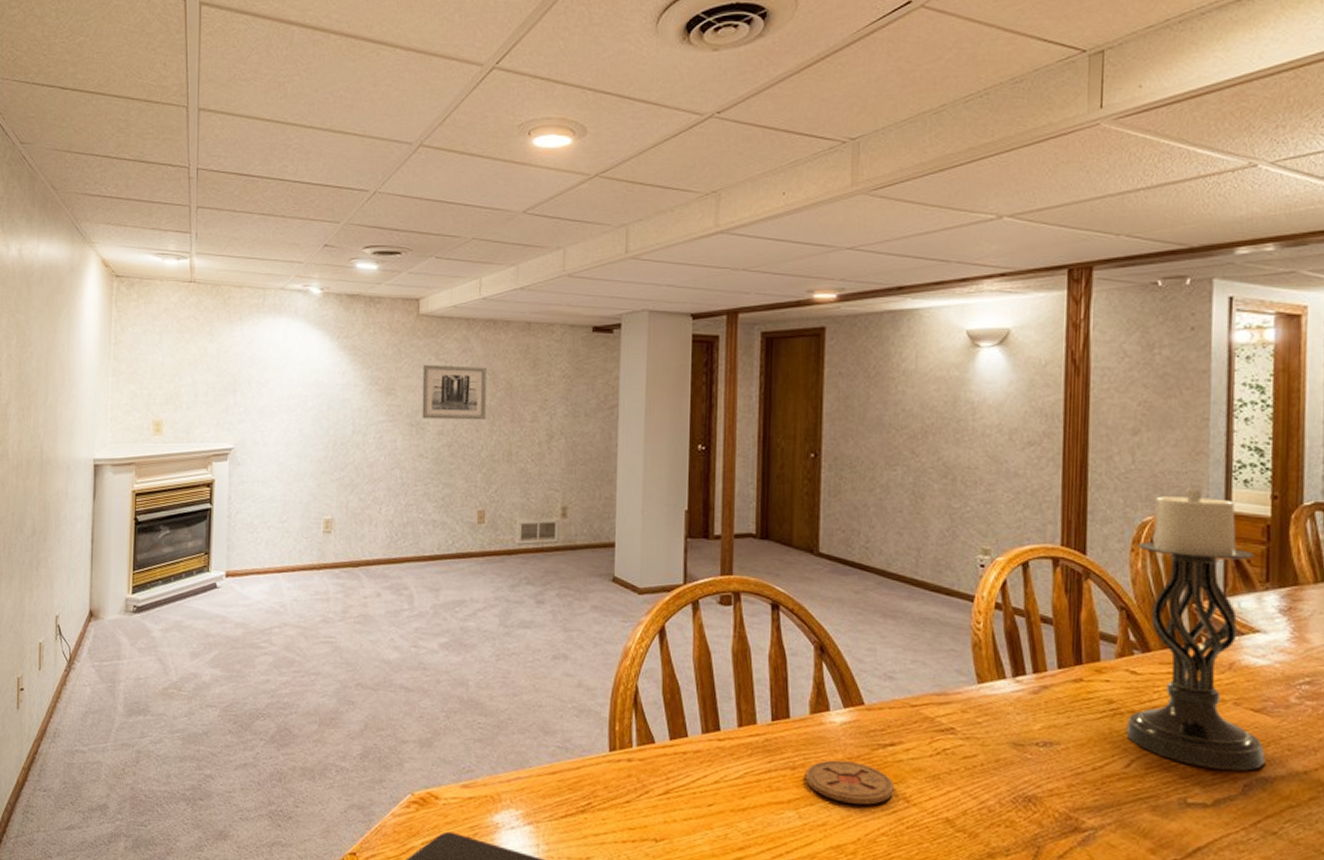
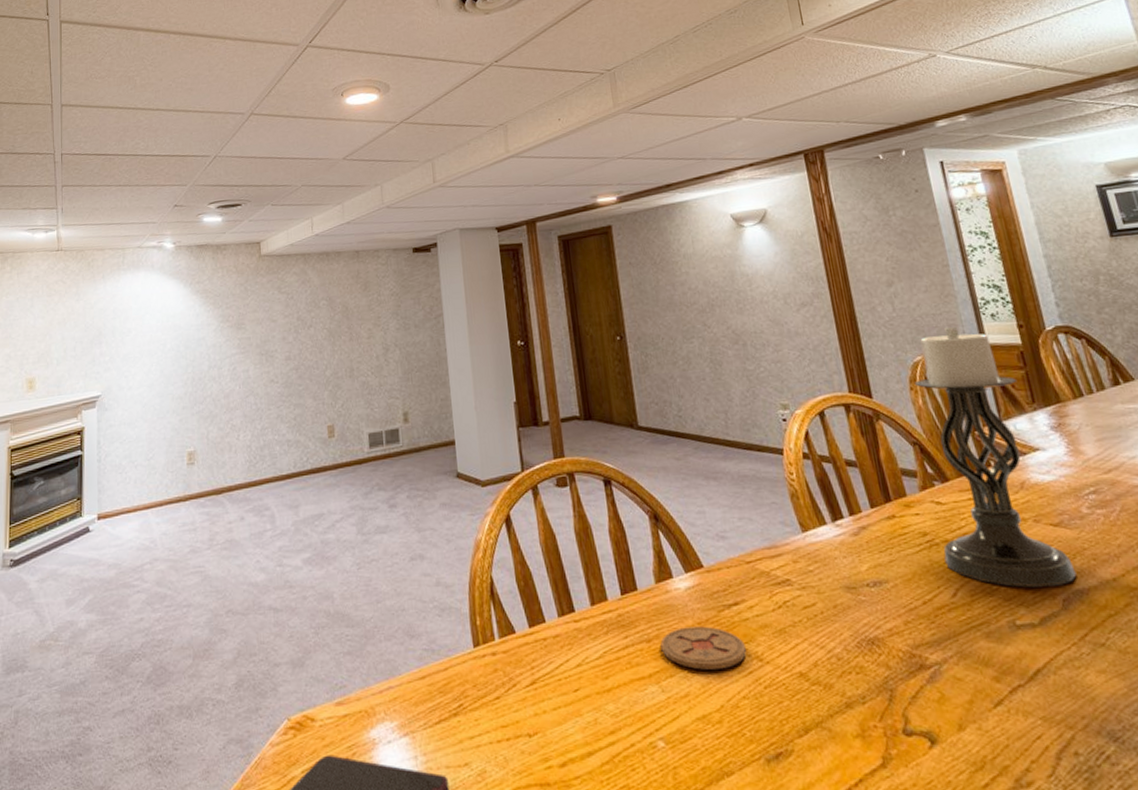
wall art: present [422,364,488,421] -> none [267,294,328,348]

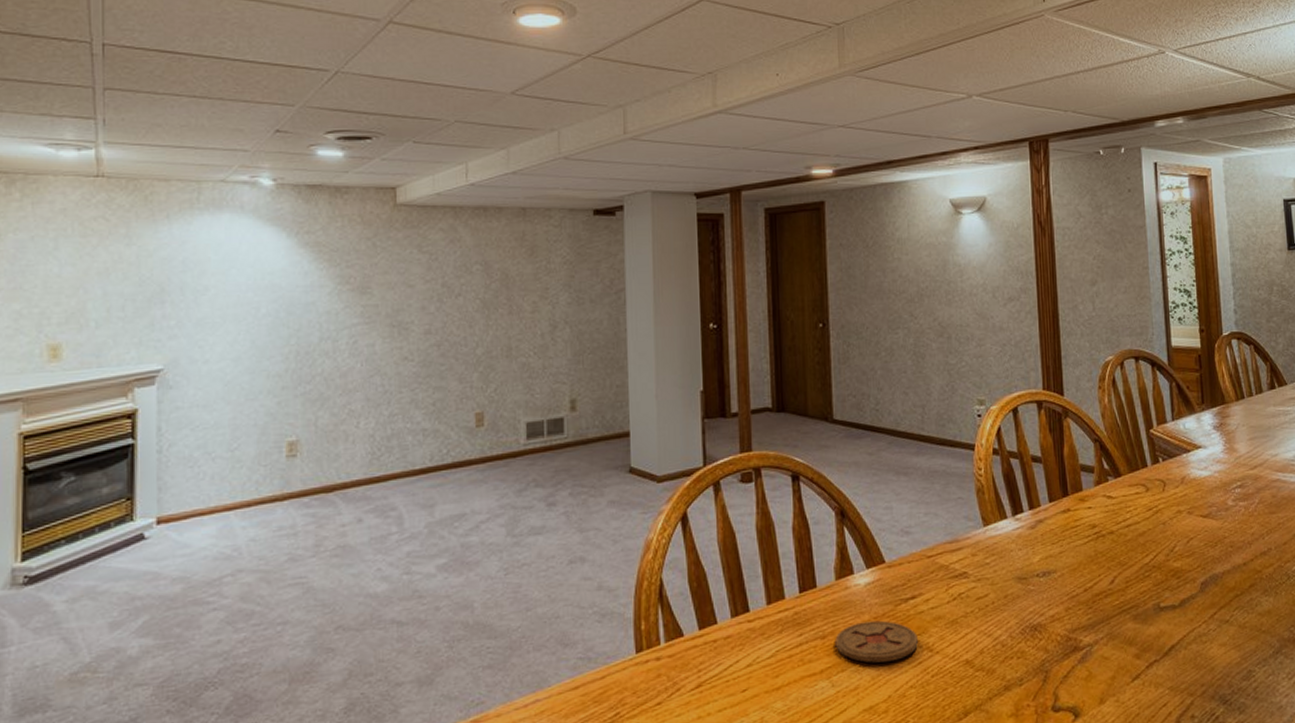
candle holder: present [914,327,1077,588] -> none [1103,329,1215,573]

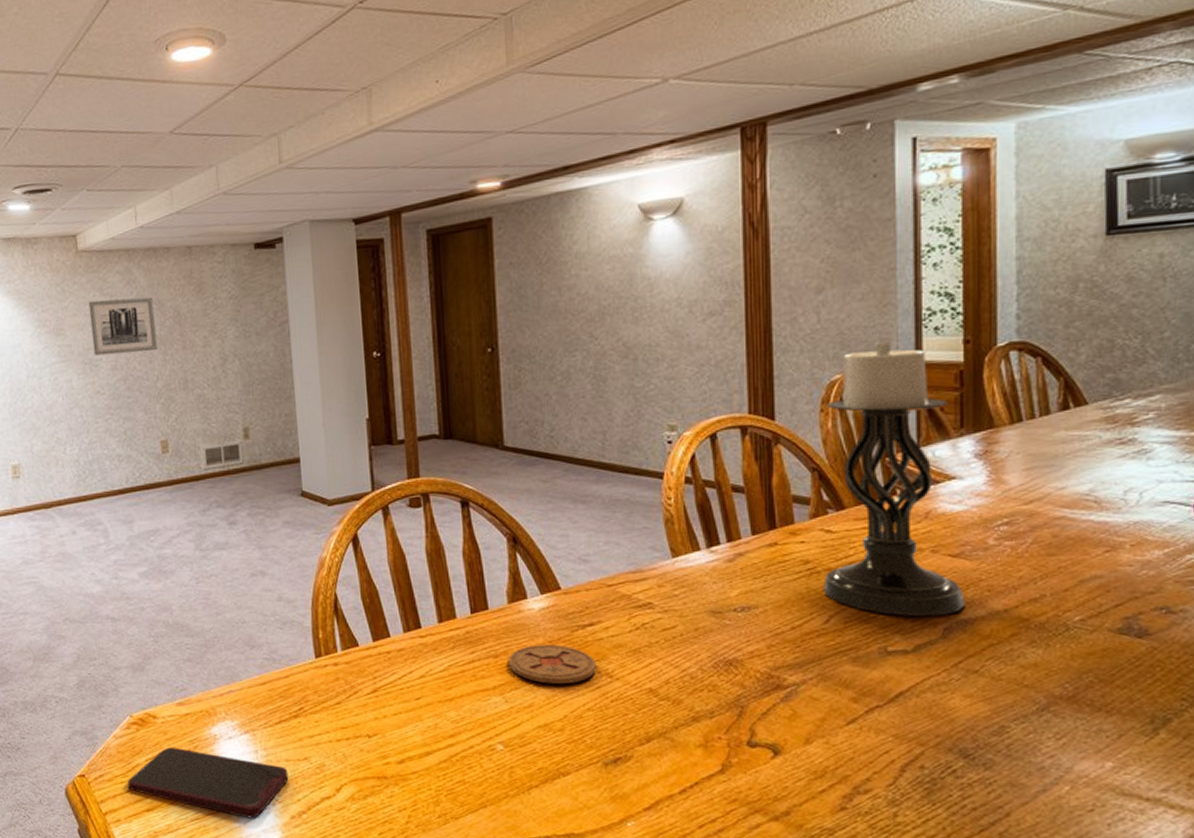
wall art: none [403,257,481,318] -> present [88,297,158,356]
candle holder: none [1103,329,1215,573] -> present [823,342,965,616]

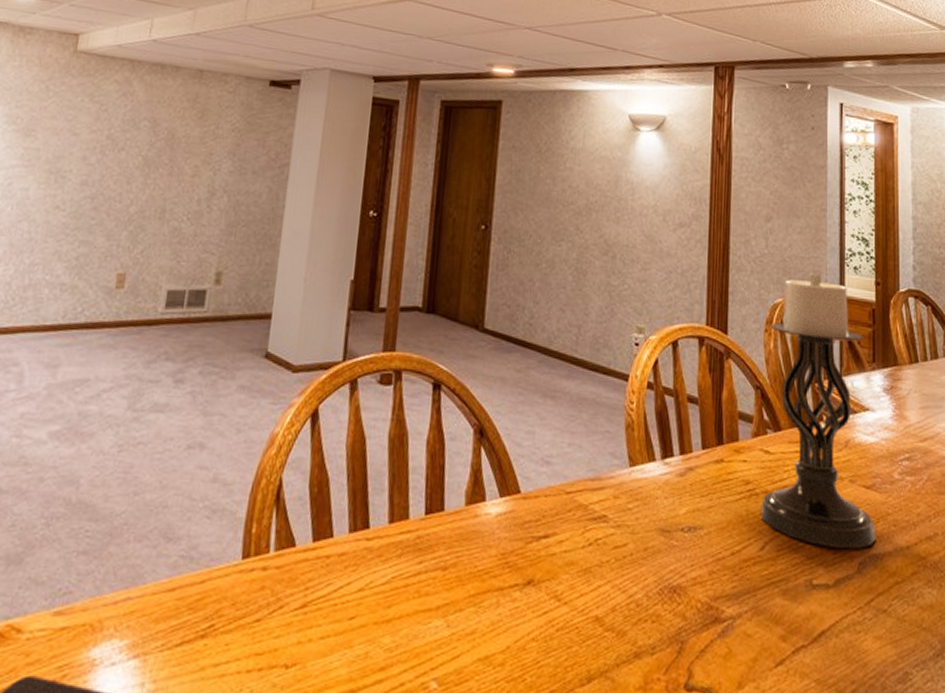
wall art: present [88,297,158,356] -> none [64,105,149,172]
coaster: present [508,644,596,684] -> none [456,557,546,606]

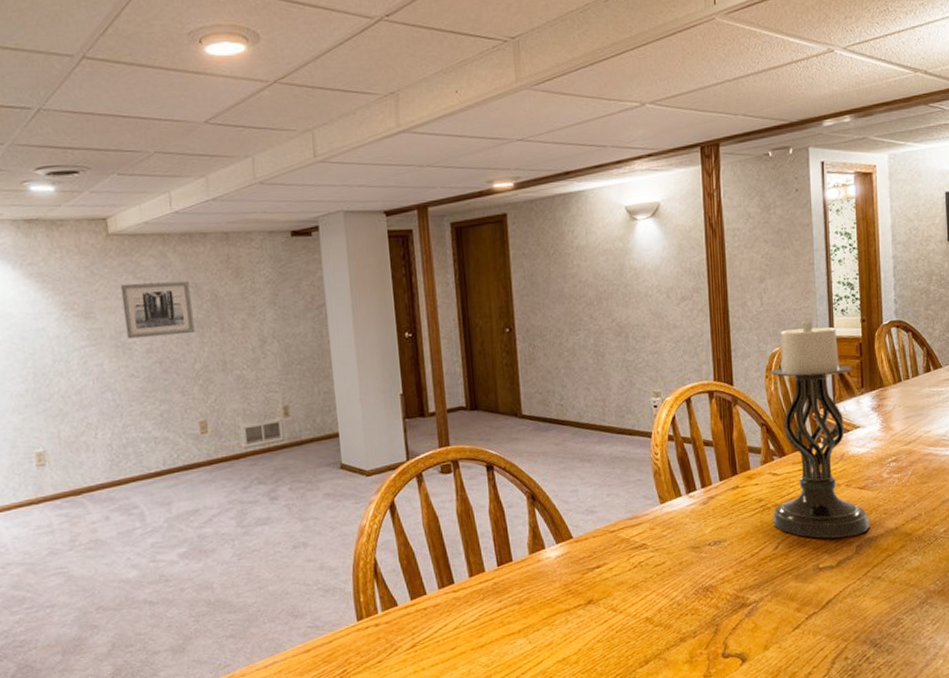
wall art: none [64,105,149,172] -> present [120,280,196,339]

